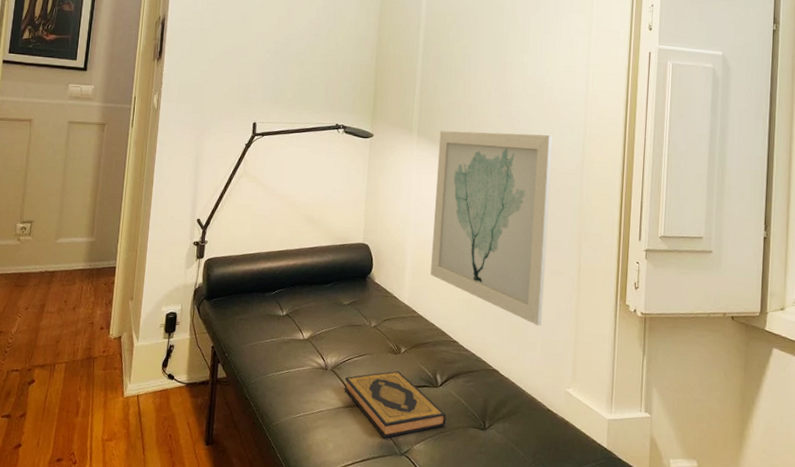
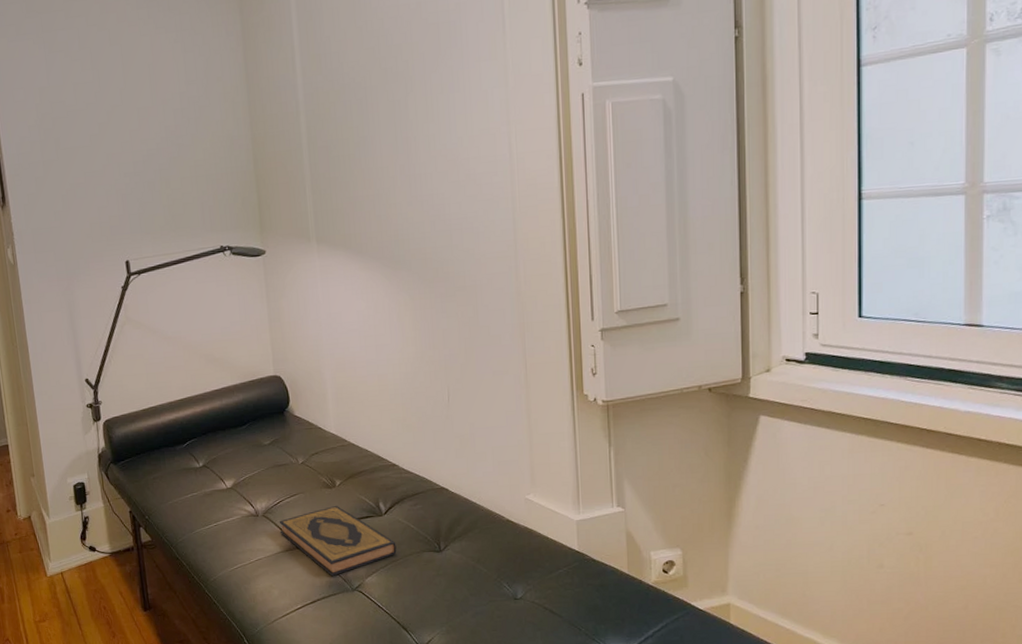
wall art: present [430,131,552,326] -> none [342,215,489,433]

